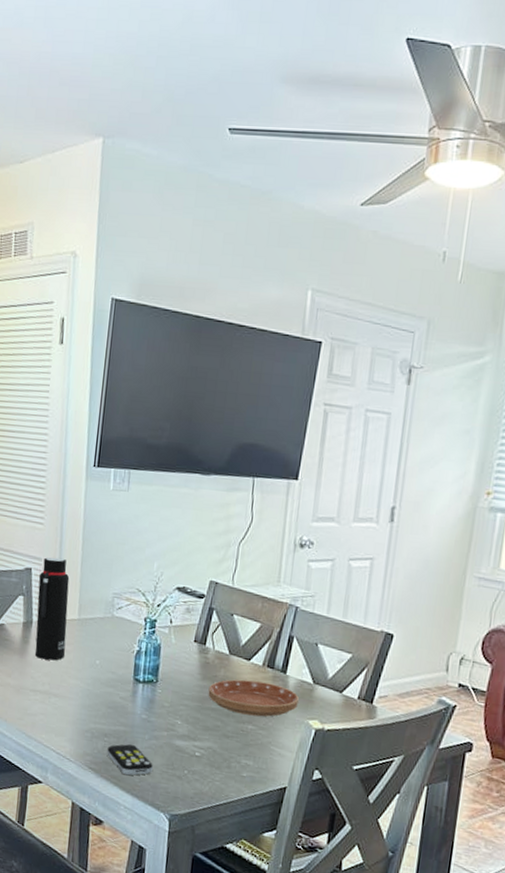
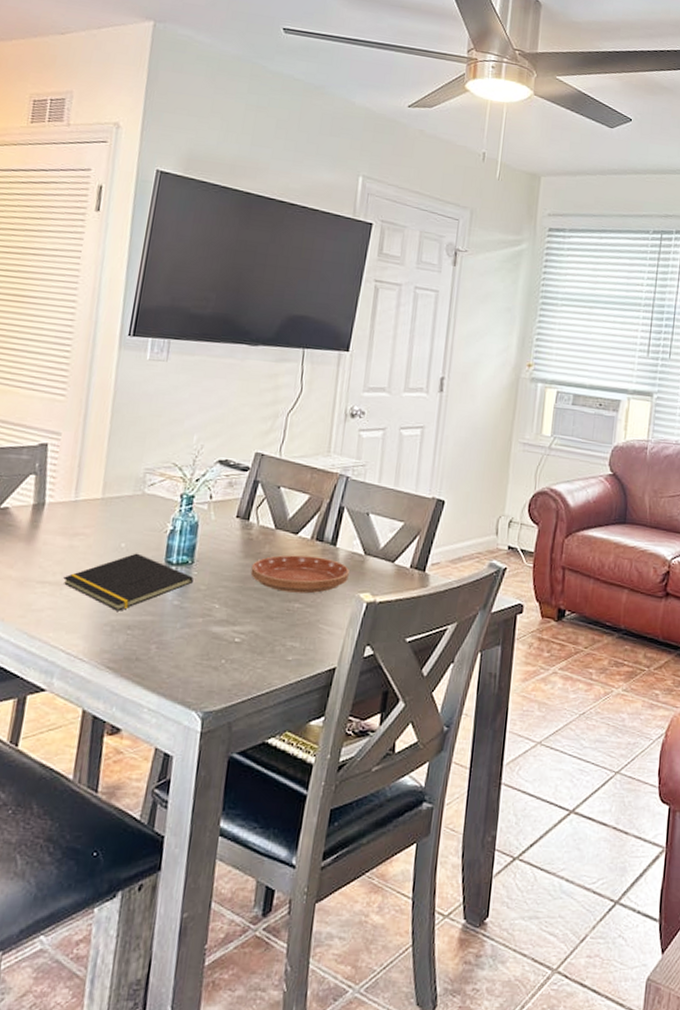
water bottle: present [35,557,70,661] -> none [46,431,94,546]
notepad: none [51,670,158,720] -> present [63,553,193,611]
remote control: present [107,744,153,776] -> none [129,636,185,672]

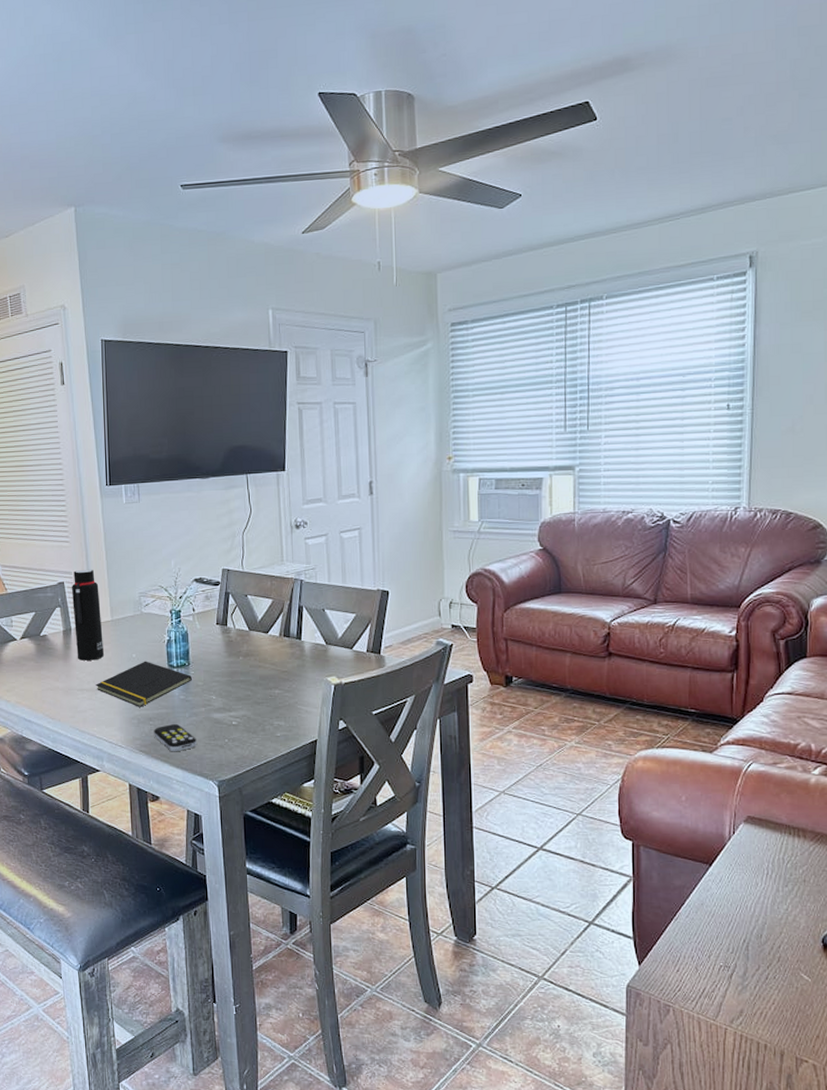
water bottle: none [46,431,94,546] -> present [72,569,104,660]
remote control: none [129,636,185,672] -> present [154,724,196,752]
saucer: present [250,555,349,594] -> none [235,650,316,681]

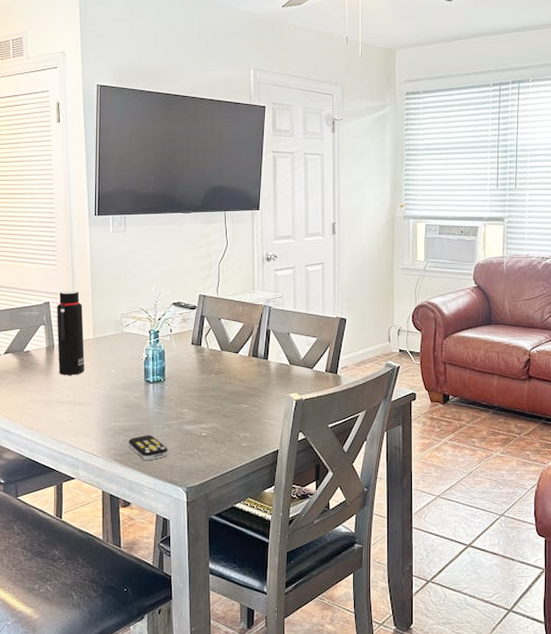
notepad: present [96,661,192,707] -> none [75,376,166,419]

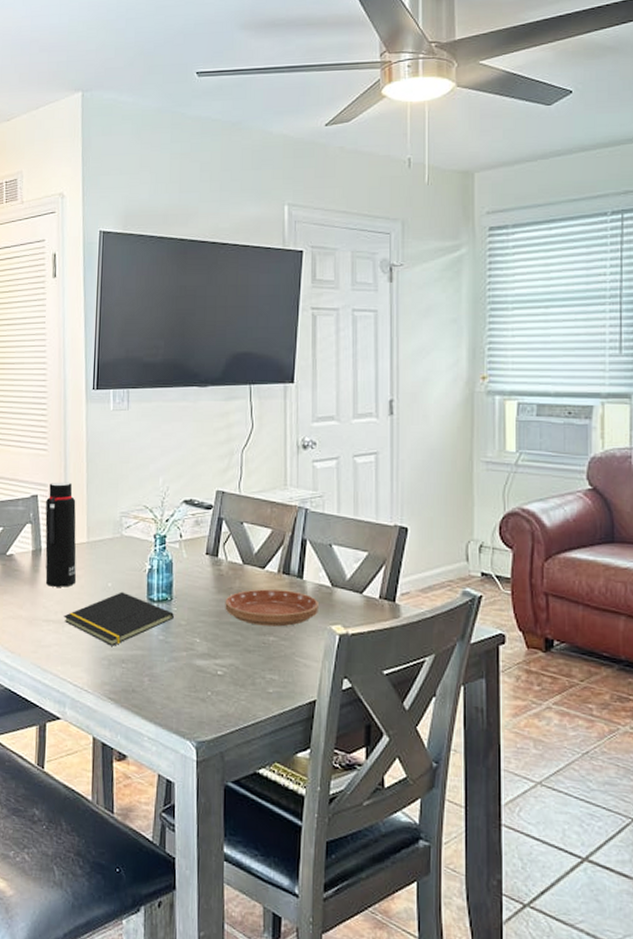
notepad: none [75,376,166,419] -> present [64,592,174,646]
remote control: present [128,435,168,461] -> none [126,669,174,703]
saucer: none [207,369,280,397] -> present [225,589,318,627]

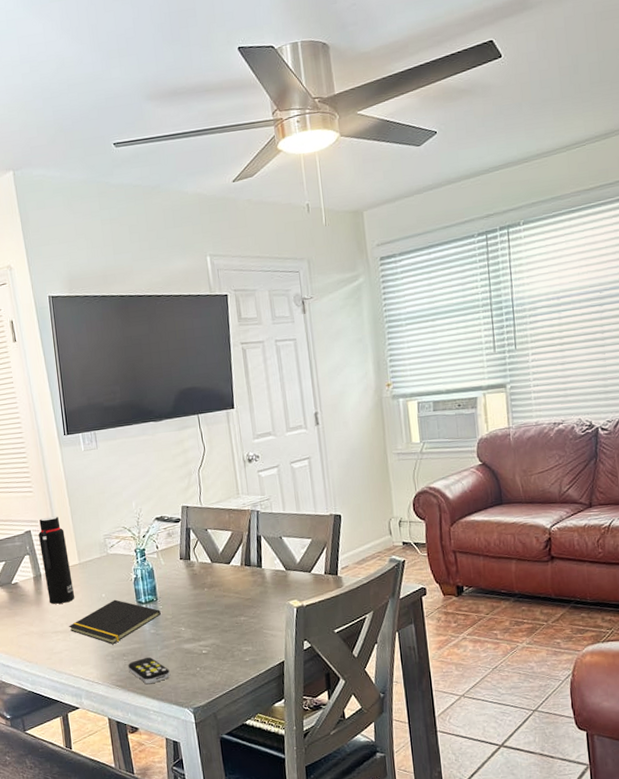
remote control: none [126,669,174,703] -> present [128,657,170,684]
saucer: present [225,589,318,627] -> none [201,578,278,610]

